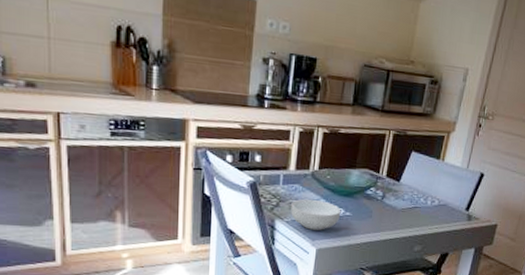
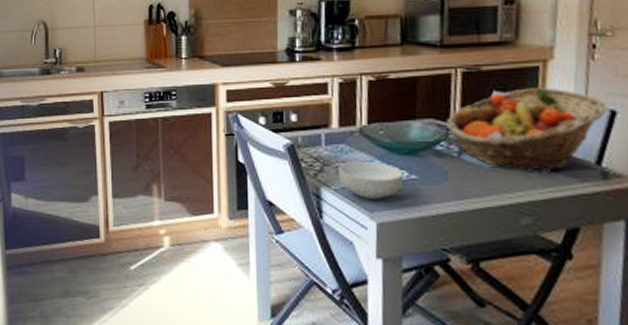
fruit basket: none [377,151,480,214] -> present [446,87,607,172]

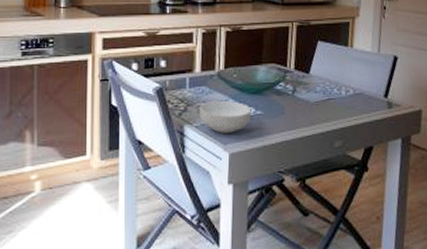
fruit basket: present [446,87,607,172] -> none [284,39,392,105]

